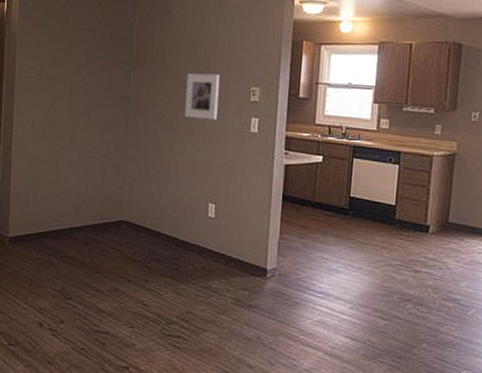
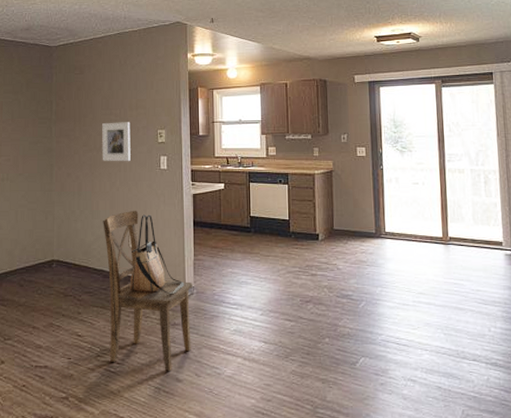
dining chair: none [176,176,276,355] -> present [103,211,193,371]
tote bag: none [203,182,266,273] -> present [129,214,185,294]

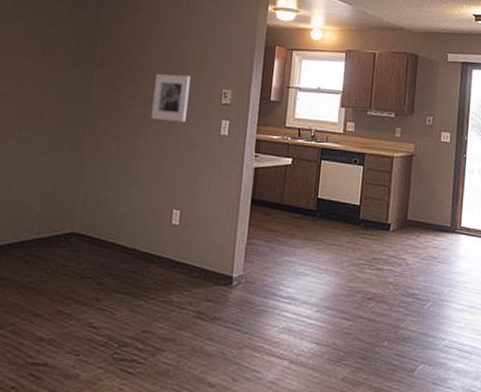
dining chair: present [103,211,193,371] -> none [129,180,242,374]
tote bag: present [129,214,185,294] -> none [164,186,232,282]

